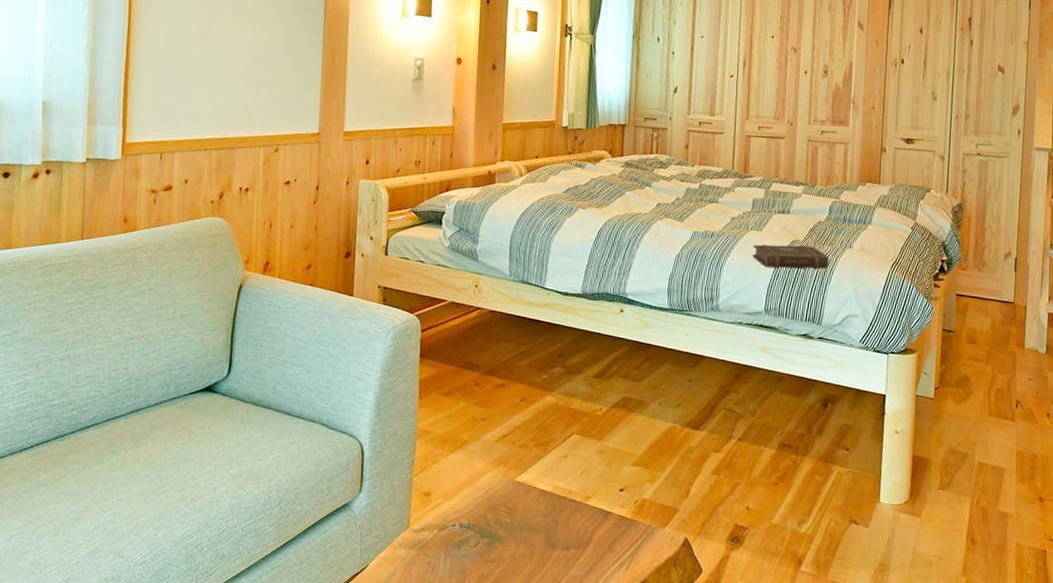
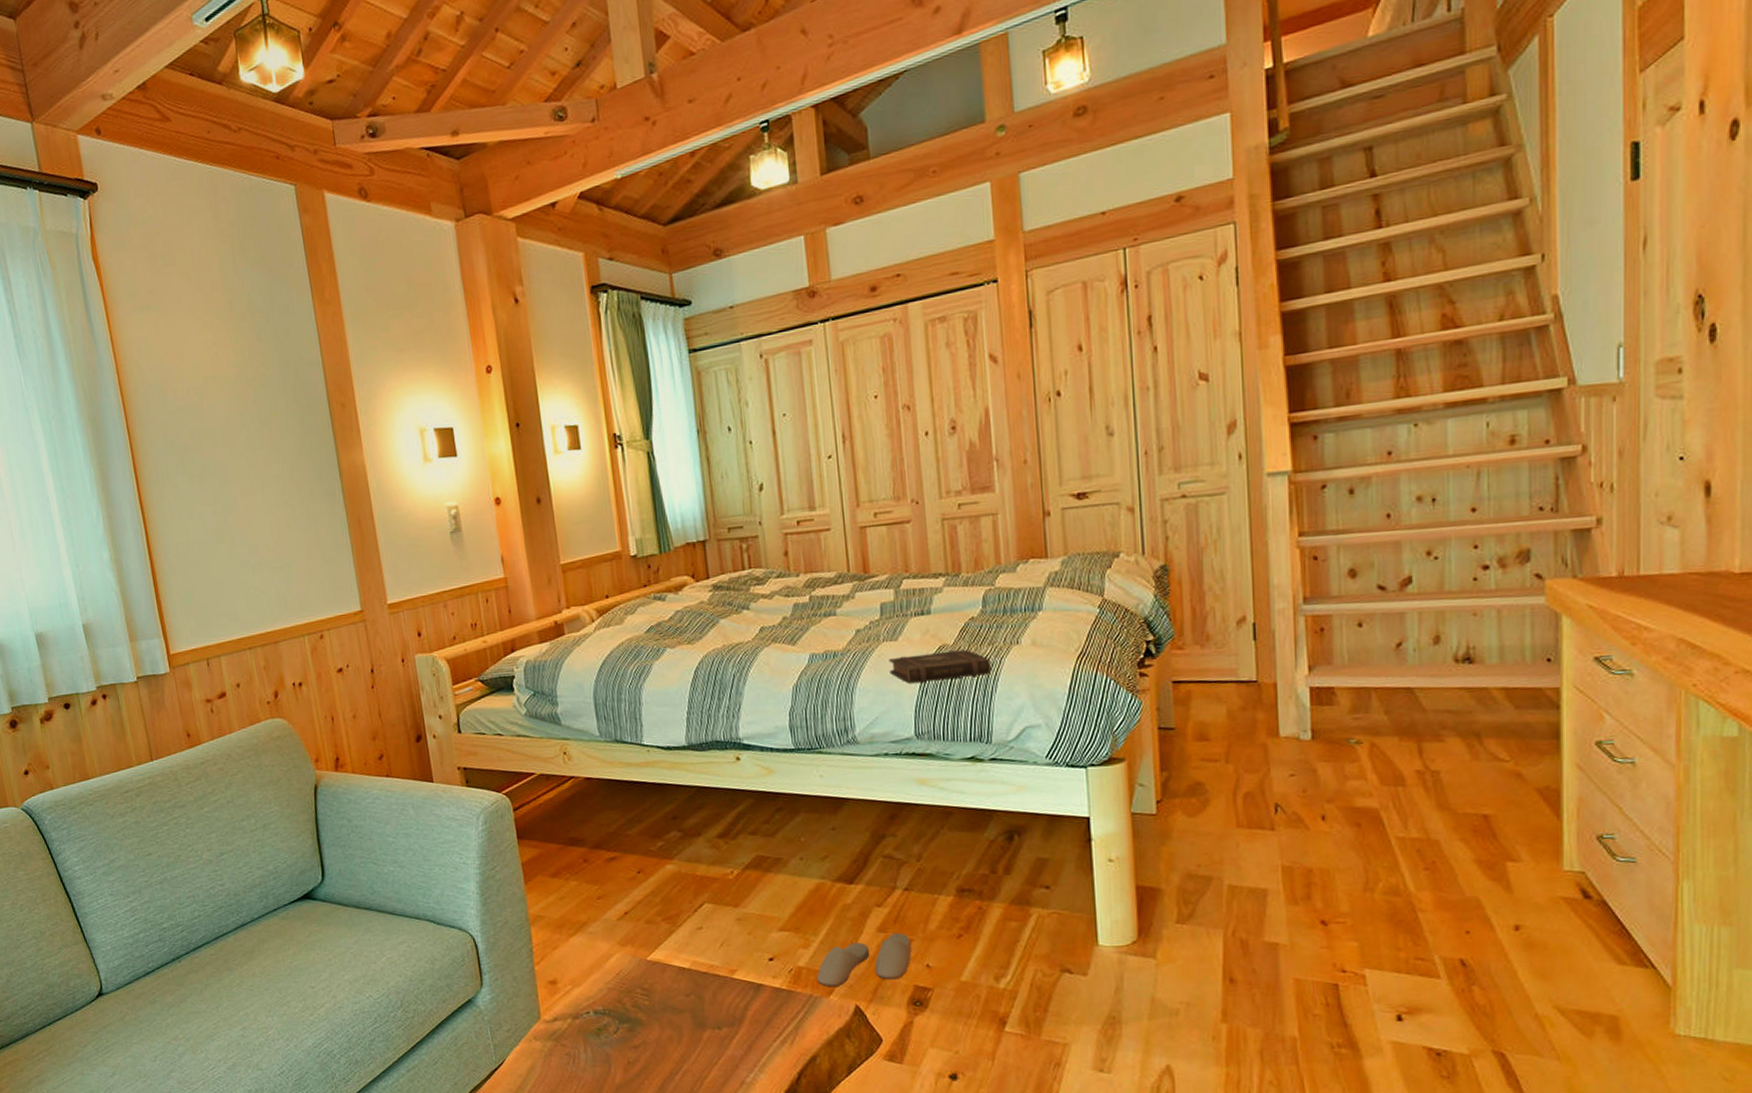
slippers: none [656,476,737,520] -> present [816,933,912,988]

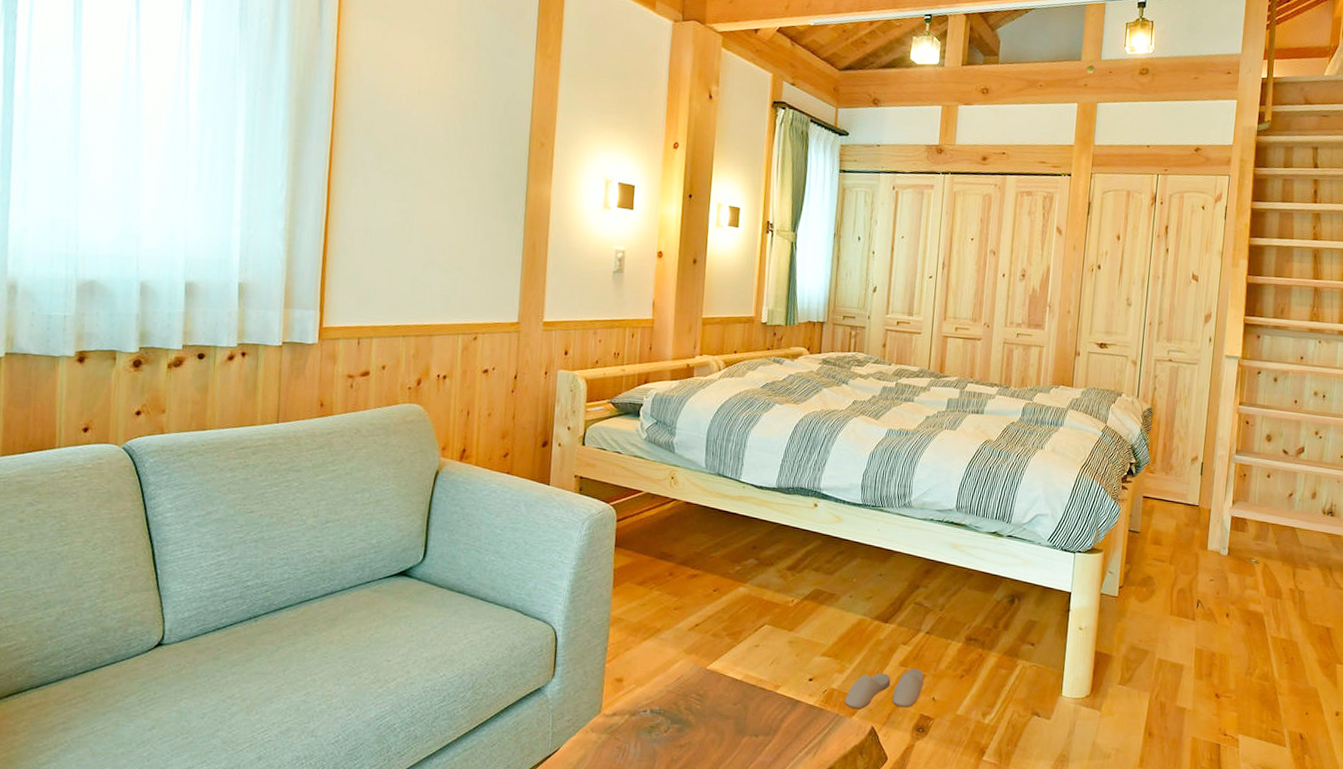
book: present [889,649,992,683] -> none [946,443,1021,469]

